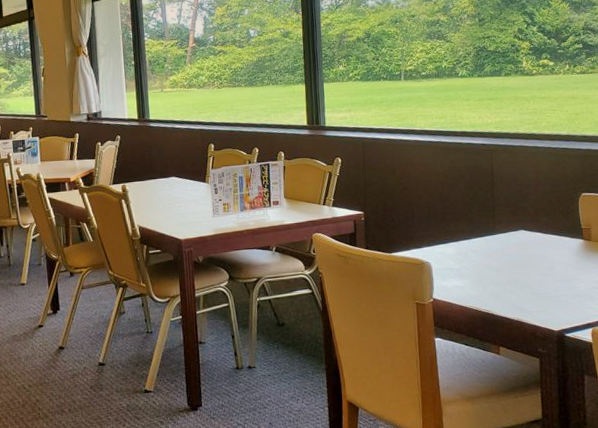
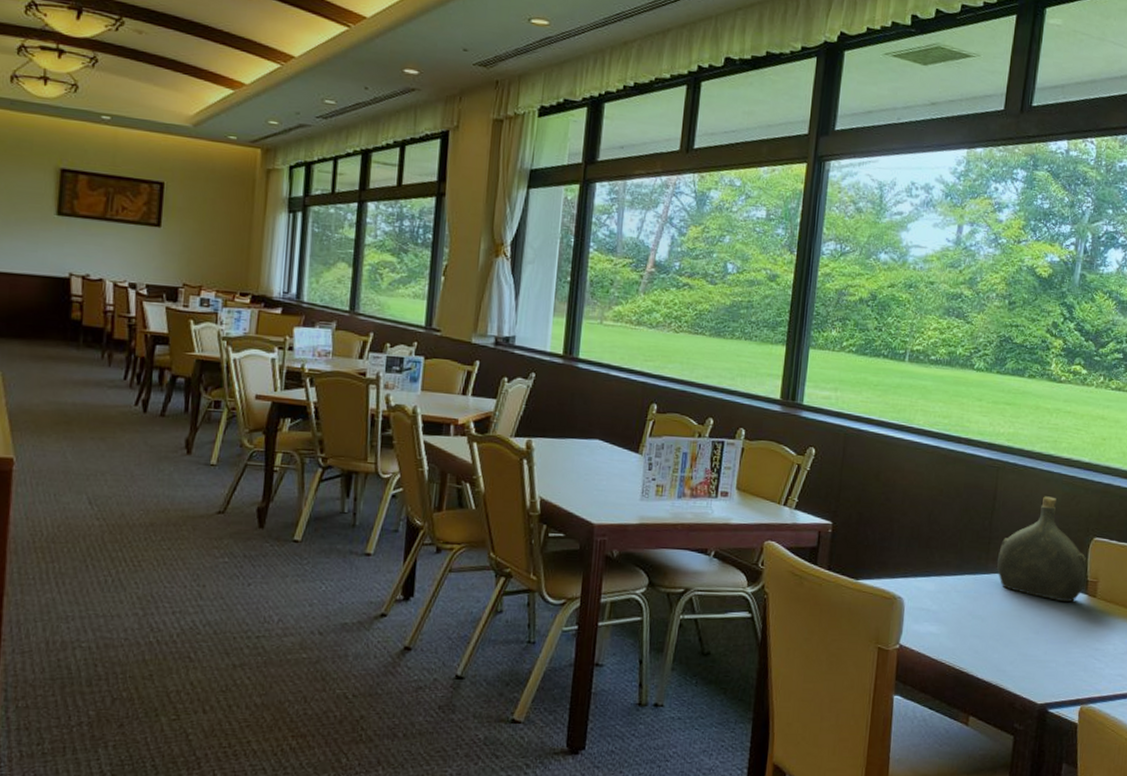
water jug: none [503,166,580,248] -> present [997,496,1086,603]

